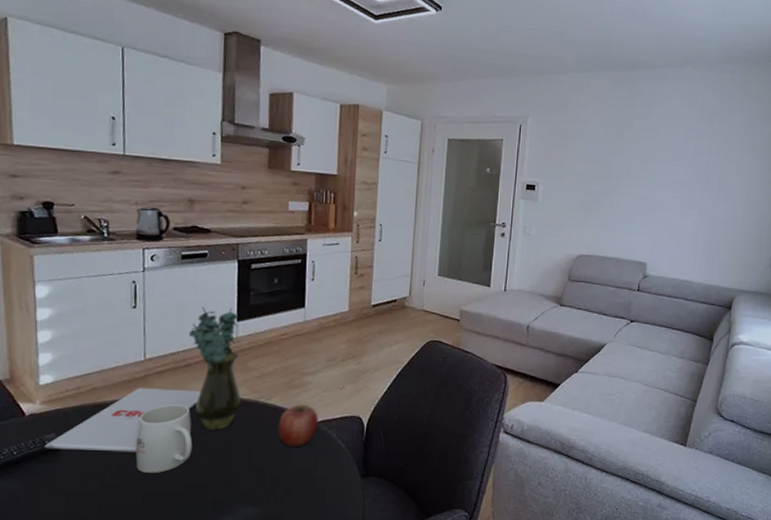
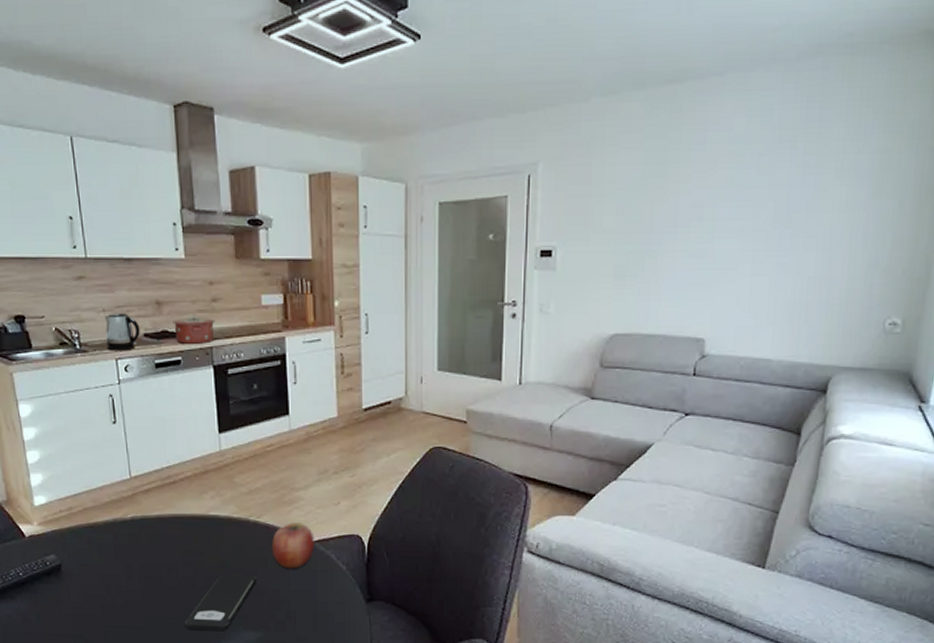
magazine: present [44,388,201,452] -> none [47,507,190,574]
mug: present [135,404,193,473] -> none [130,524,187,595]
phone: none [184,452,261,508] -> present [184,574,258,632]
vase: present [188,307,241,431] -> none [170,419,232,551]
casserole: none [203,214,244,241] -> present [172,315,216,345]

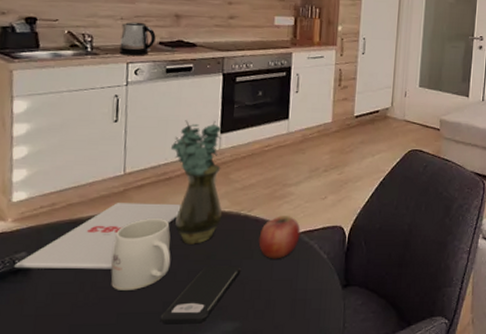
magazine: none [47,507,190,574] -> present [14,203,181,270]
mug: none [130,524,187,595] -> present [110,219,171,290]
vase: none [170,419,232,551] -> present [170,120,223,244]
casserole: present [172,315,216,345] -> none [189,29,230,55]

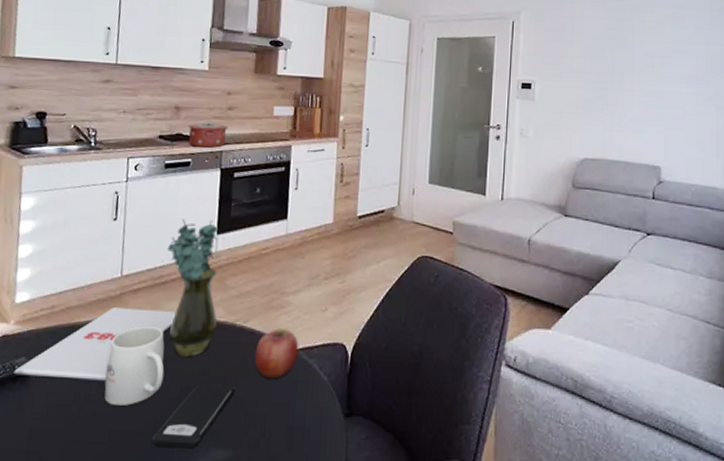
kettle: present [119,21,156,56] -> none [121,114,156,151]
casserole: none [189,29,230,55] -> present [188,121,229,149]

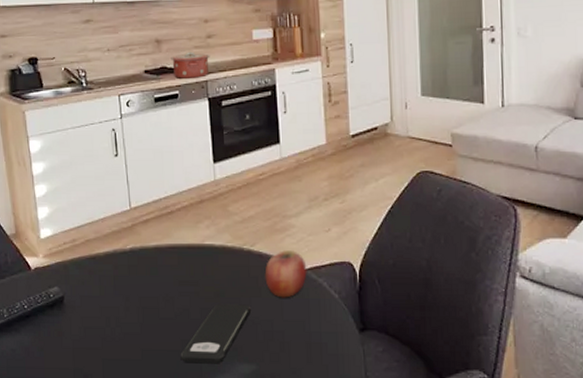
magazine: present [14,308,176,381] -> none [50,238,186,305]
mug: present [104,326,165,406] -> none [129,254,183,327]
vase: present [167,219,219,357] -> none [168,150,226,281]

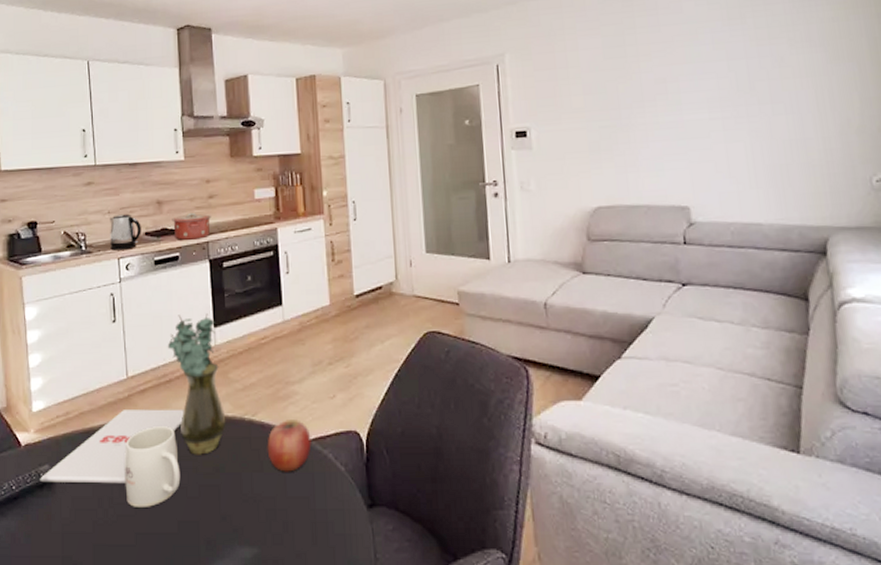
magazine: none [50,238,186,305] -> present [40,409,184,484]
kettle: none [109,51,141,88] -> present [110,213,141,251]
mug: none [129,254,183,327] -> present [123,426,181,507]
vase: none [168,150,226,281] -> present [167,314,226,455]
phone: present [180,304,252,364] -> none [177,480,253,548]

